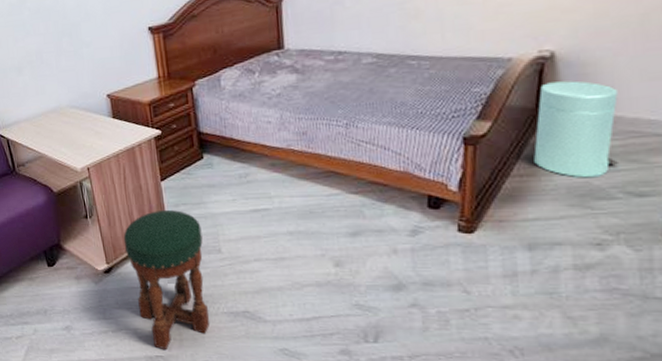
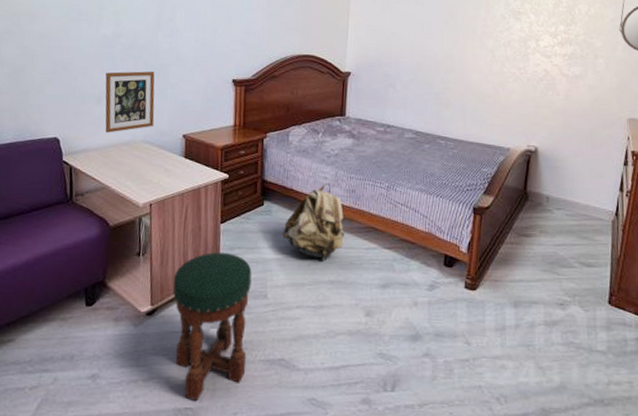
picture frame: none [20,33,76,103] -> present [105,71,155,133]
backpack: none [228,128,300,212] -> present [282,183,344,262]
trash can: present [534,80,620,178] -> none [521,171,577,249]

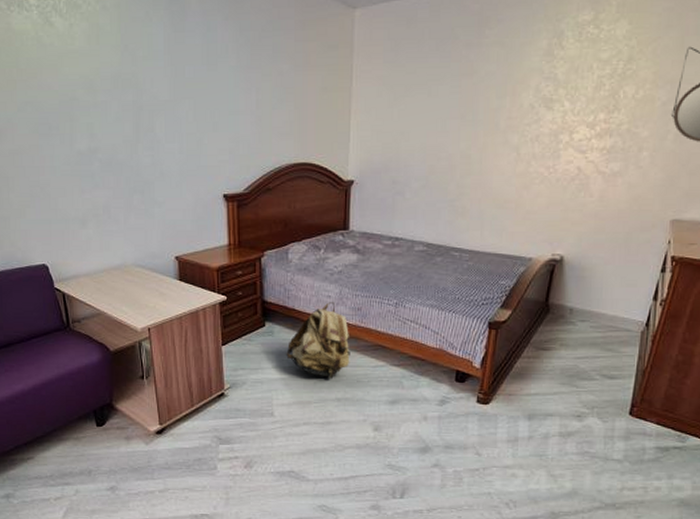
picture frame: present [105,71,155,133] -> none [87,190,144,258]
stool: present [173,252,252,402] -> none [179,374,257,509]

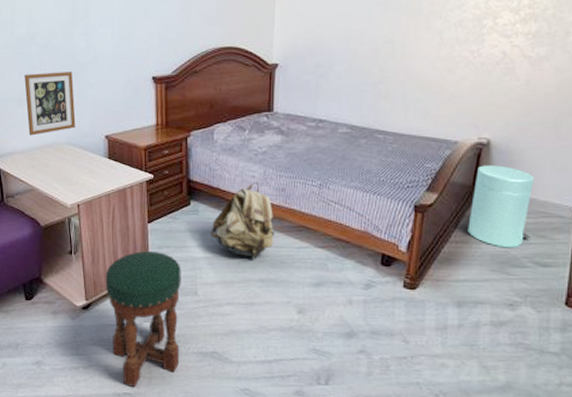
picture frame: none [87,190,144,258] -> present [24,72,76,136]
stool: none [179,374,257,509] -> present [105,251,181,388]
trash can: none [540,281,604,362] -> present [468,165,534,248]

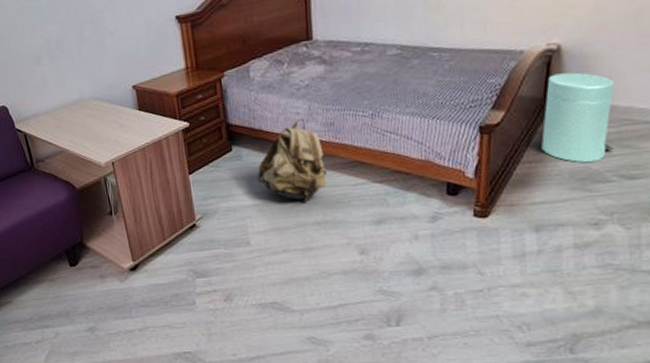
picture frame: present [24,72,76,136] -> none [38,20,100,94]
stool: present [105,251,181,388] -> none [150,204,239,346]

